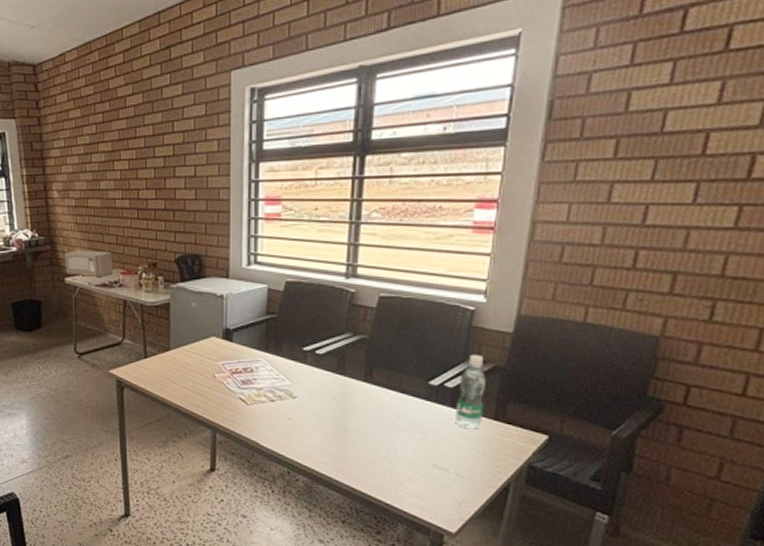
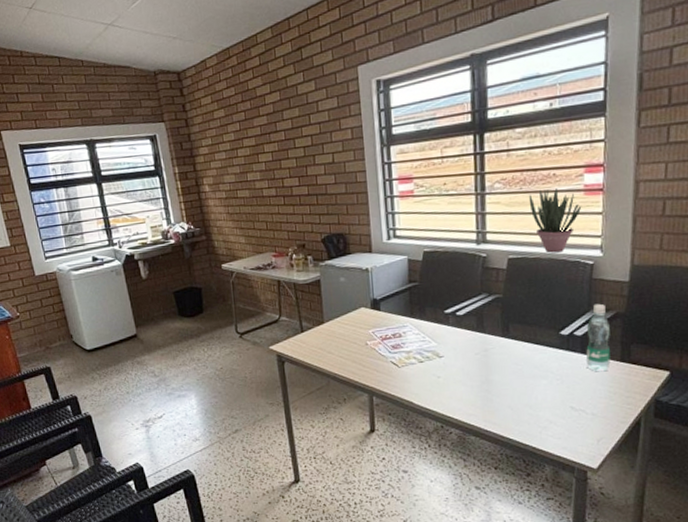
microwave: present [64,250,113,278] -> none [219,236,265,262]
potted plant: none [408,222,468,294] -> present [528,187,582,253]

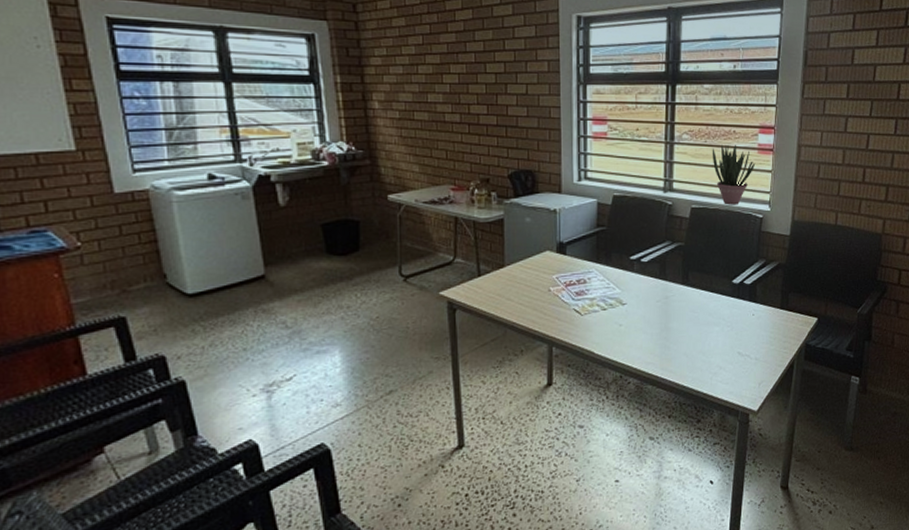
bottle: present [586,303,612,372] -> none [753,254,774,319]

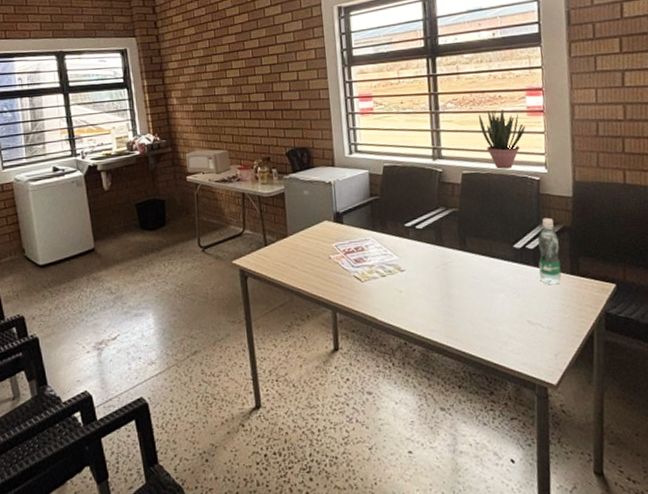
microwave: none [387,165,442,194] -> present [185,149,230,174]
bottle: none [753,254,774,319] -> present [538,217,562,285]

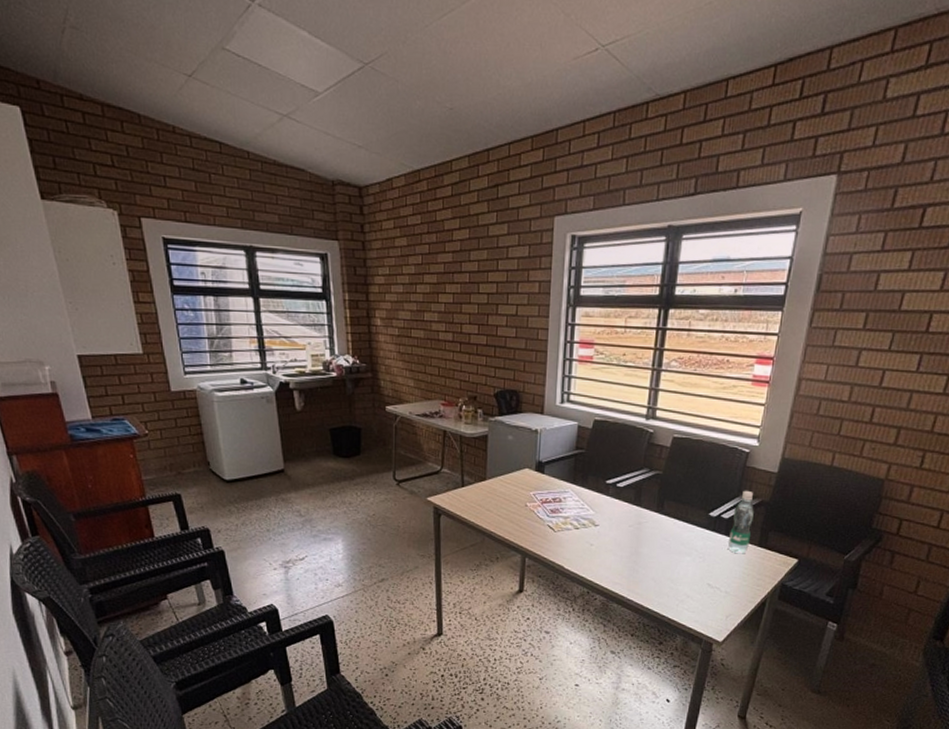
microwave: present [185,149,230,174] -> none [386,379,434,408]
potted plant: present [478,108,526,169] -> none [700,373,748,438]

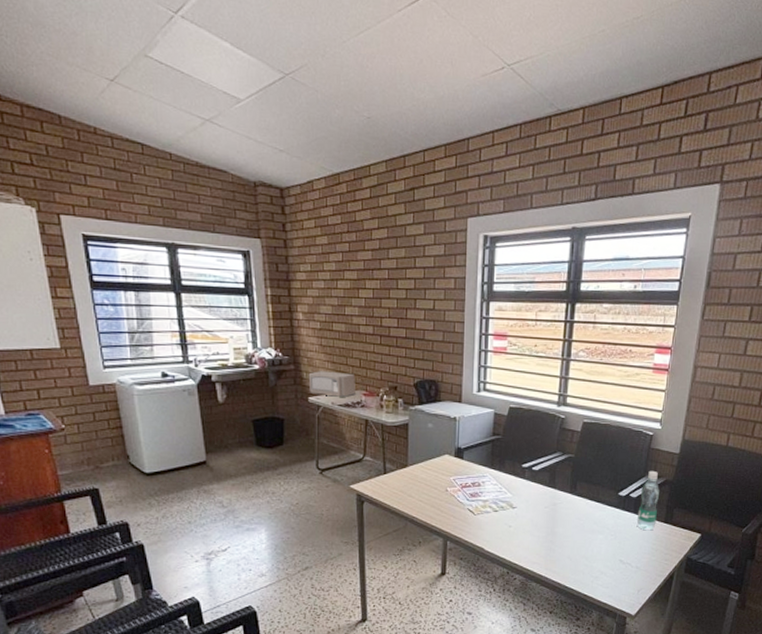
microwave: none [386,379,434,408] -> present [308,371,355,398]

